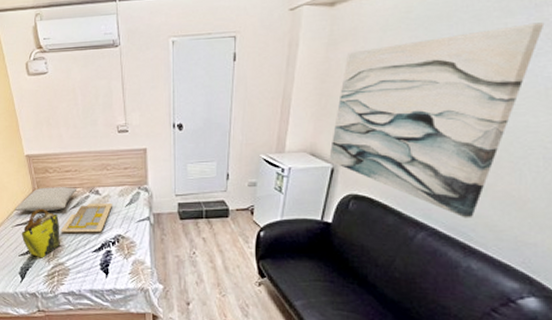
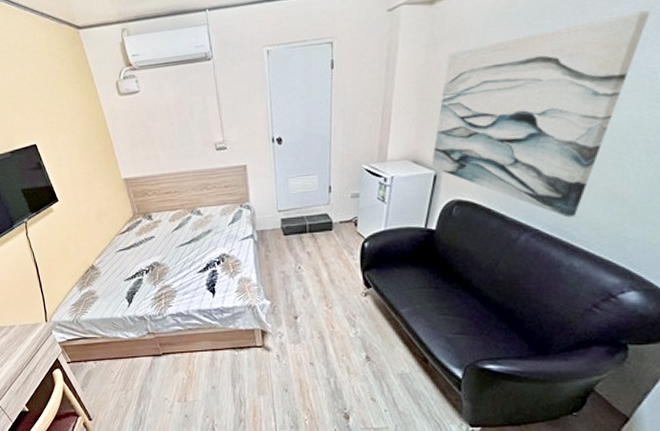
pillow: present [14,187,78,212] -> none [116,209,179,237]
tote bag: present [21,208,60,258] -> none [125,232,165,282]
serving tray: present [60,203,112,233] -> none [164,223,215,255]

